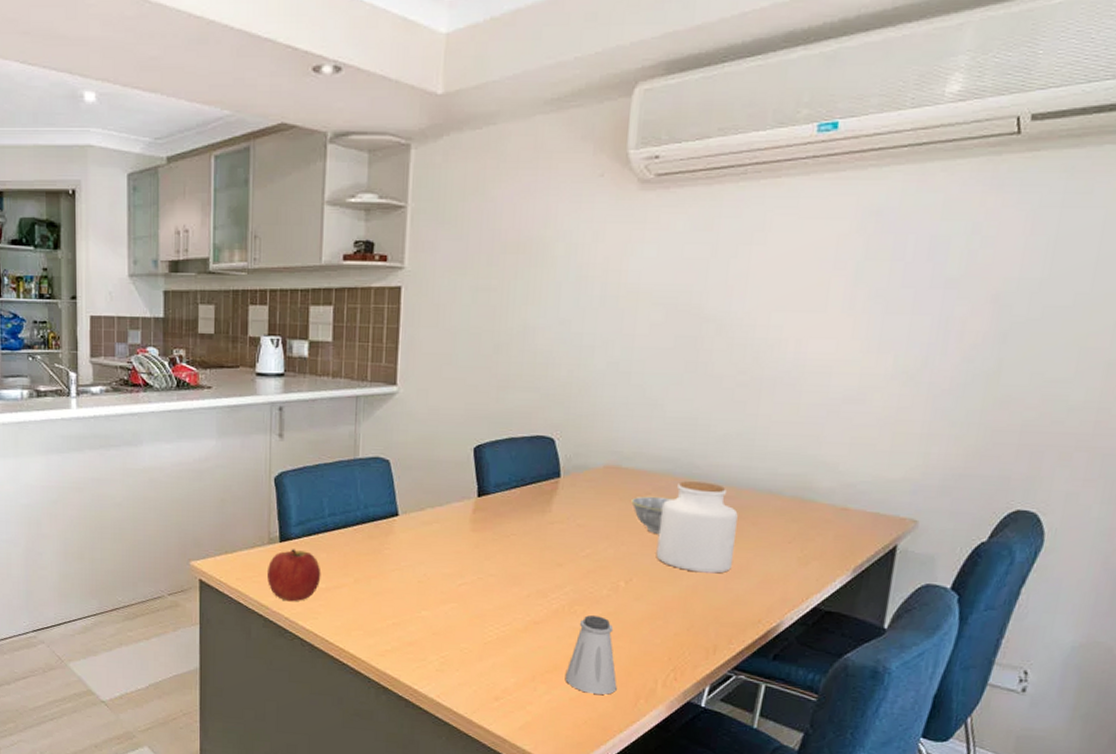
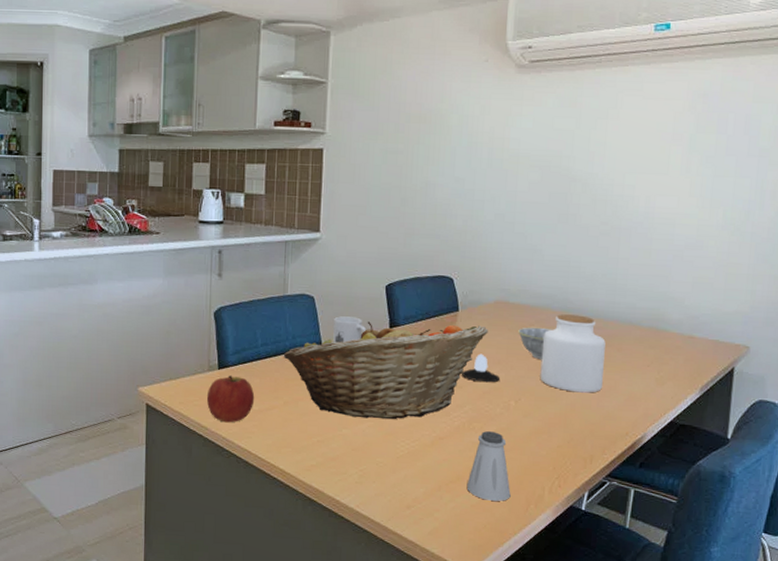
fruit basket: none [353,489,595,601] -> present [283,321,488,420]
mug: none [411,483,451,514] -> present [333,316,367,344]
candle: none [561,526,607,561] -> present [461,353,499,383]

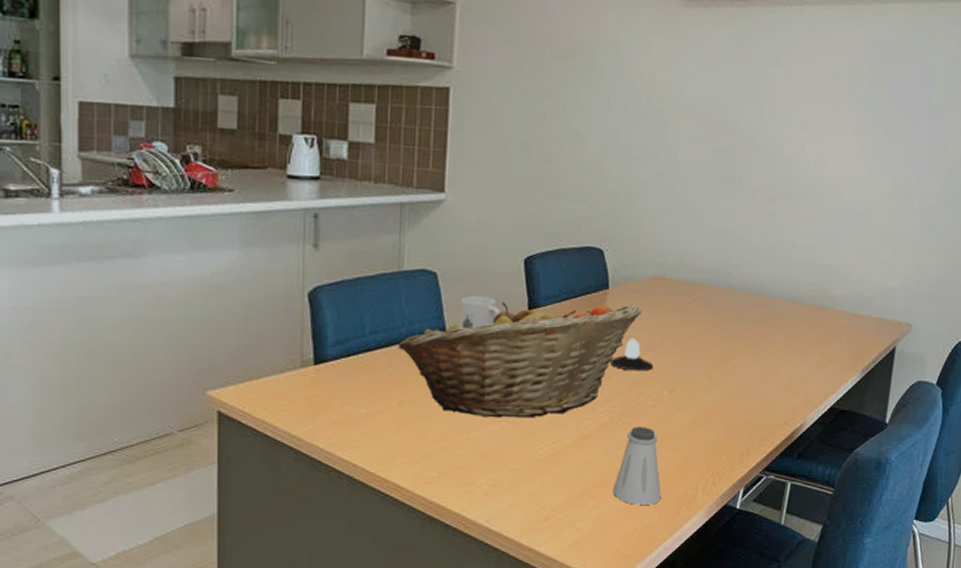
apple: present [206,375,255,423] -> none [298,372,362,431]
bowl: present [518,327,552,360] -> none [674,306,712,344]
jar: present [540,314,606,393] -> none [697,291,768,379]

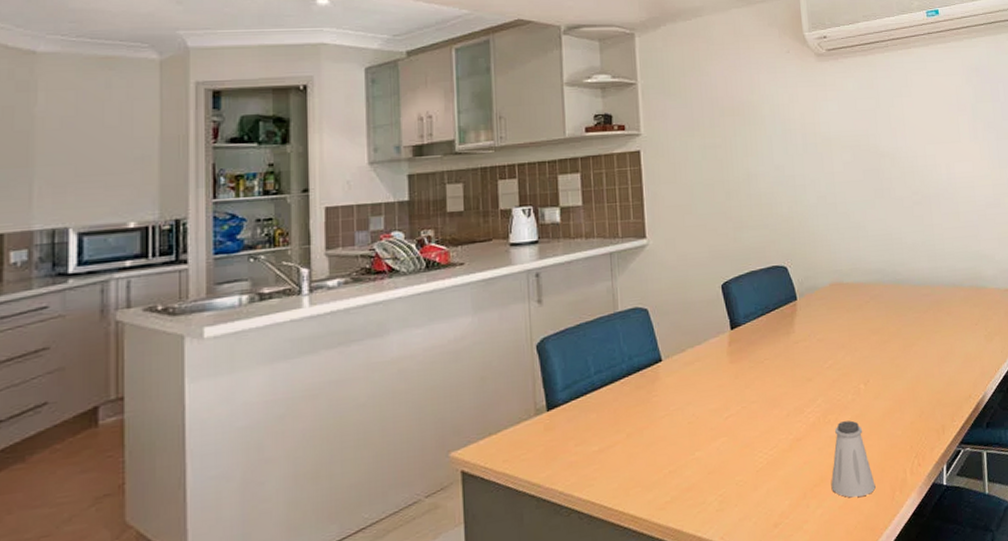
fruit basket: present [397,302,642,418] -> none [620,311,828,437]
mug: present [460,296,501,330] -> none [672,323,708,357]
candle: present [609,338,653,371] -> none [808,340,846,371]

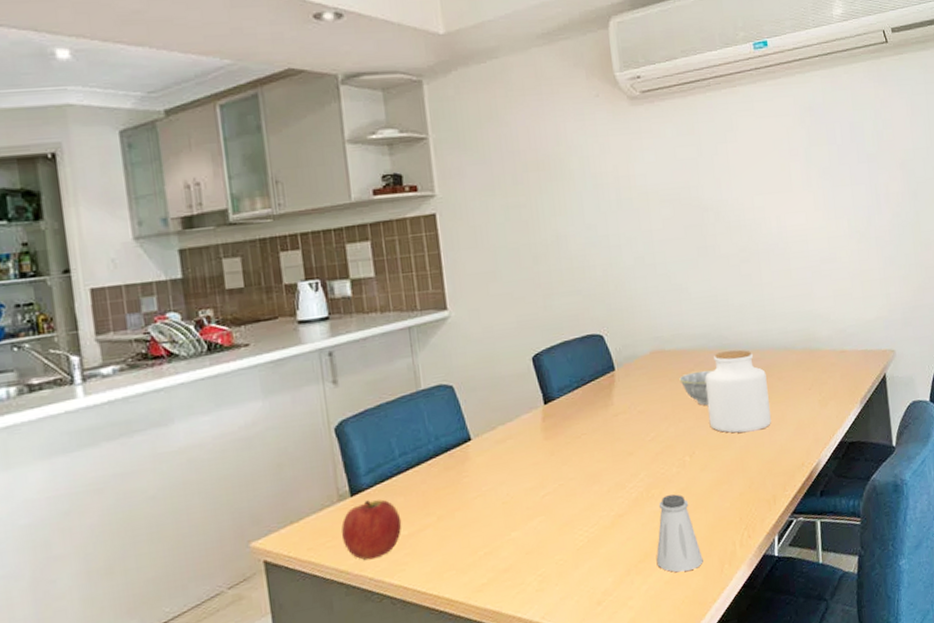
apple: none [535,415,593,474] -> present [341,499,402,560]
bowl: none [856,303,887,337] -> present [679,370,713,406]
jar: none [879,285,941,364] -> present [704,350,771,433]

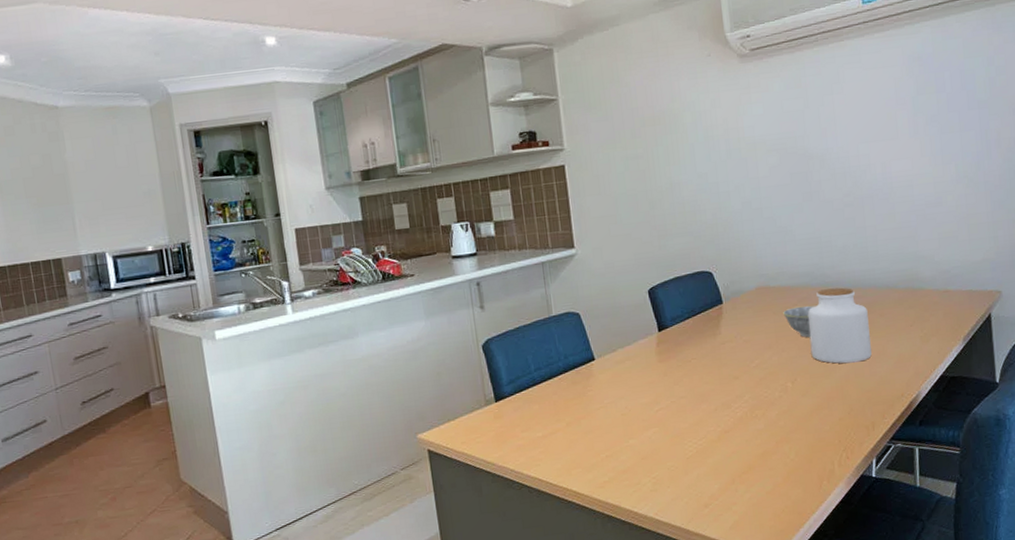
apple: present [341,499,402,560] -> none [488,406,537,455]
saltshaker: present [656,494,703,573] -> none [759,415,803,485]

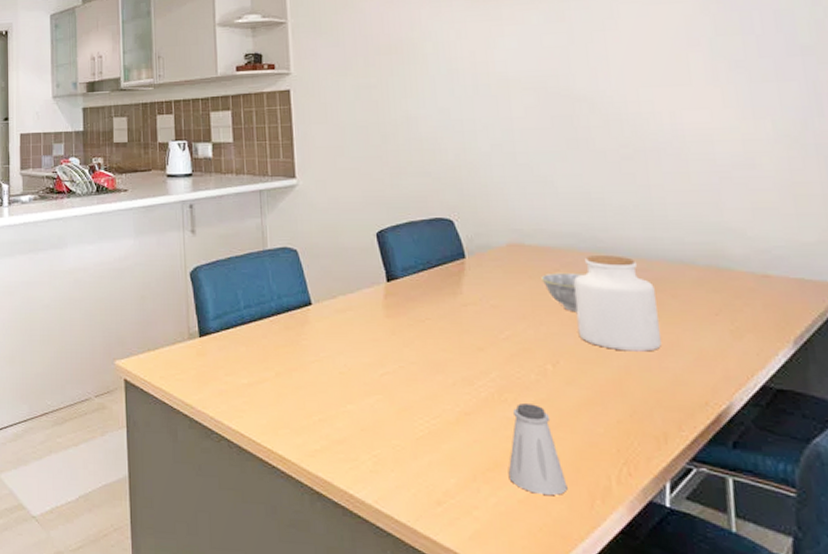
saltshaker: none [759,415,803,485] -> present [508,403,568,496]

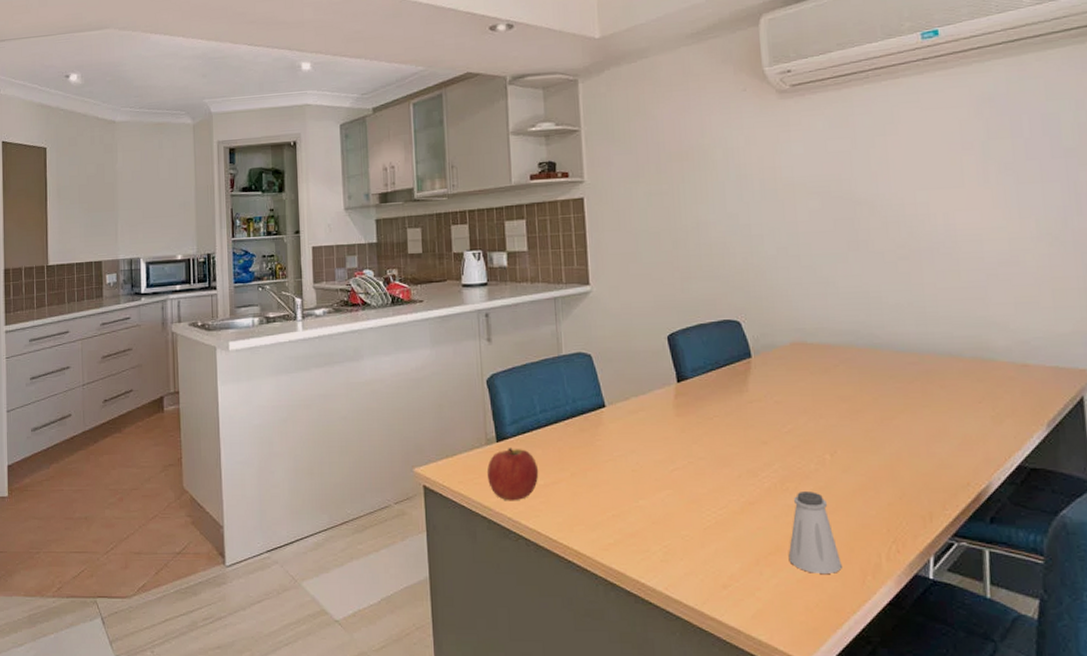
apple: none [189,344,243,400] -> present [487,448,539,501]
bowl: present [541,272,584,313] -> none [822,368,861,405]
jar: present [573,255,661,352] -> none [851,350,930,439]

